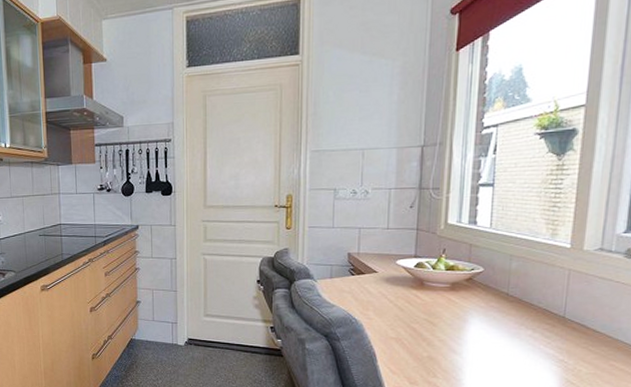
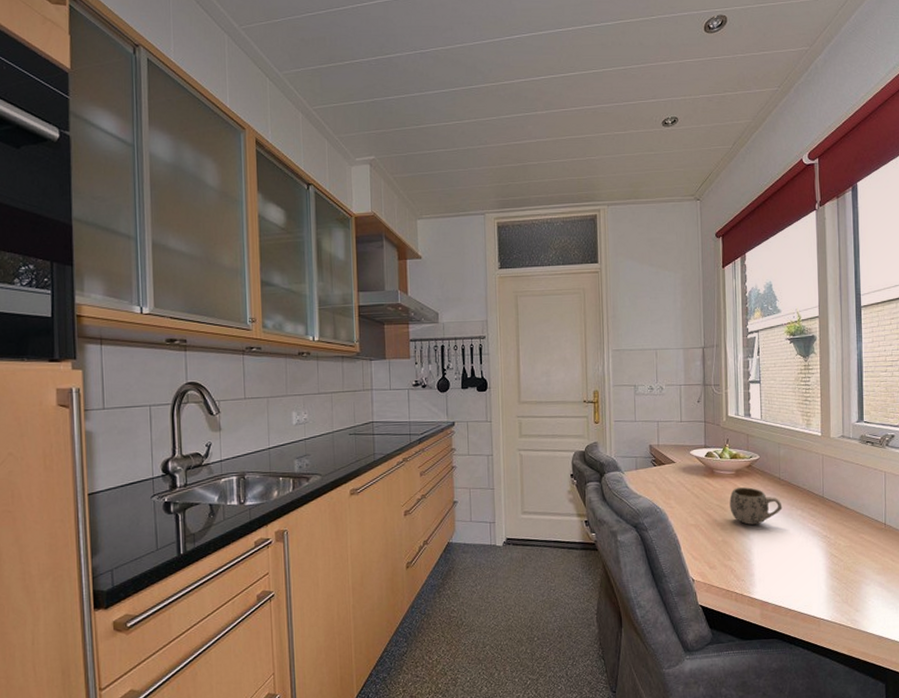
mug: none [440,302,508,343] -> present [729,487,783,526]

